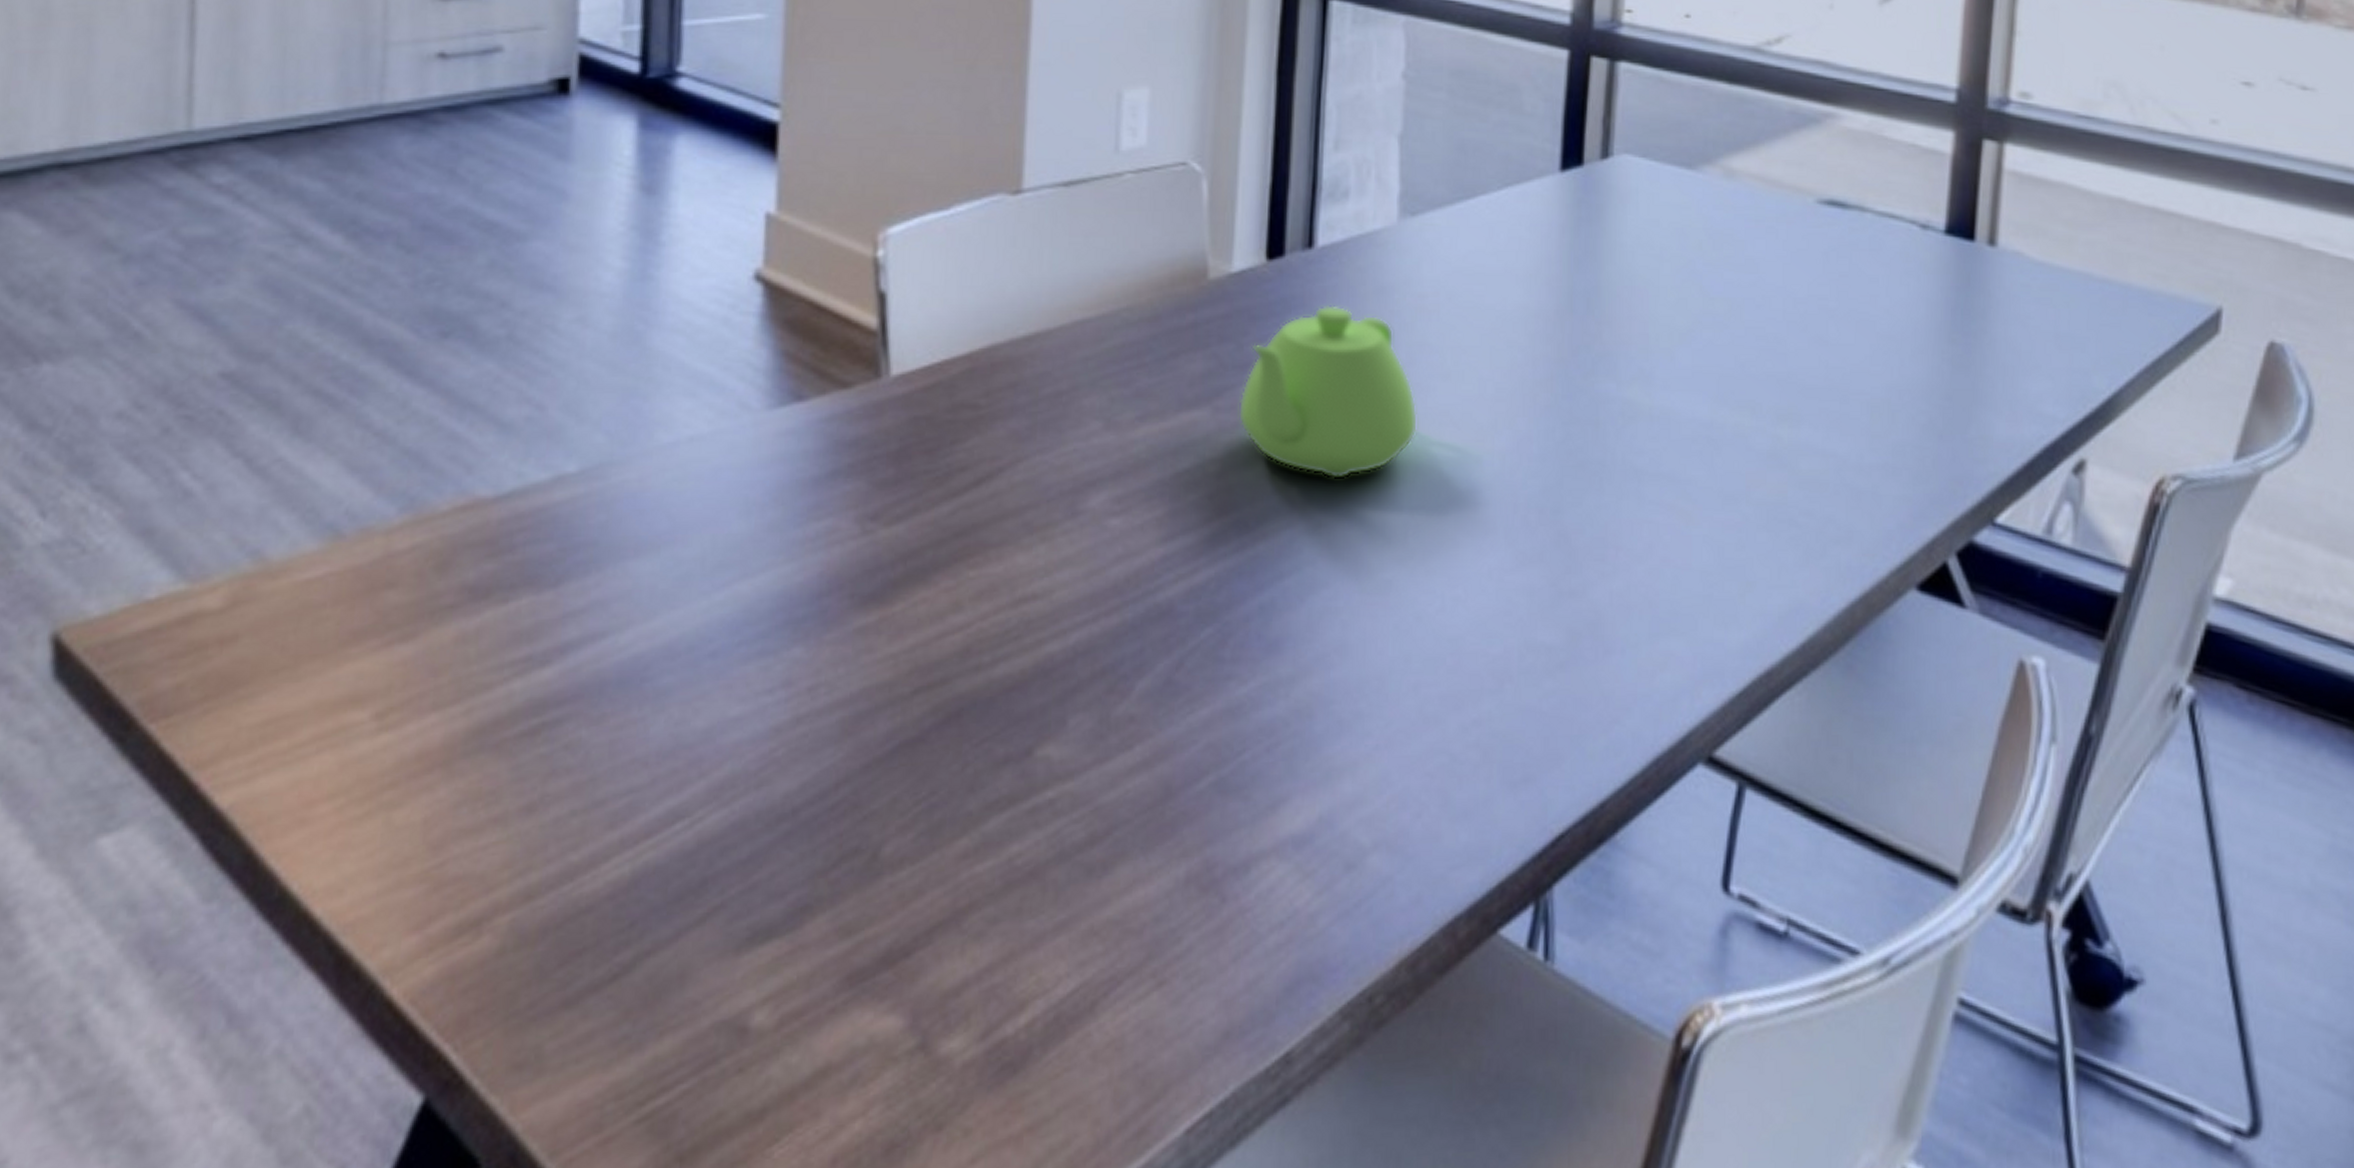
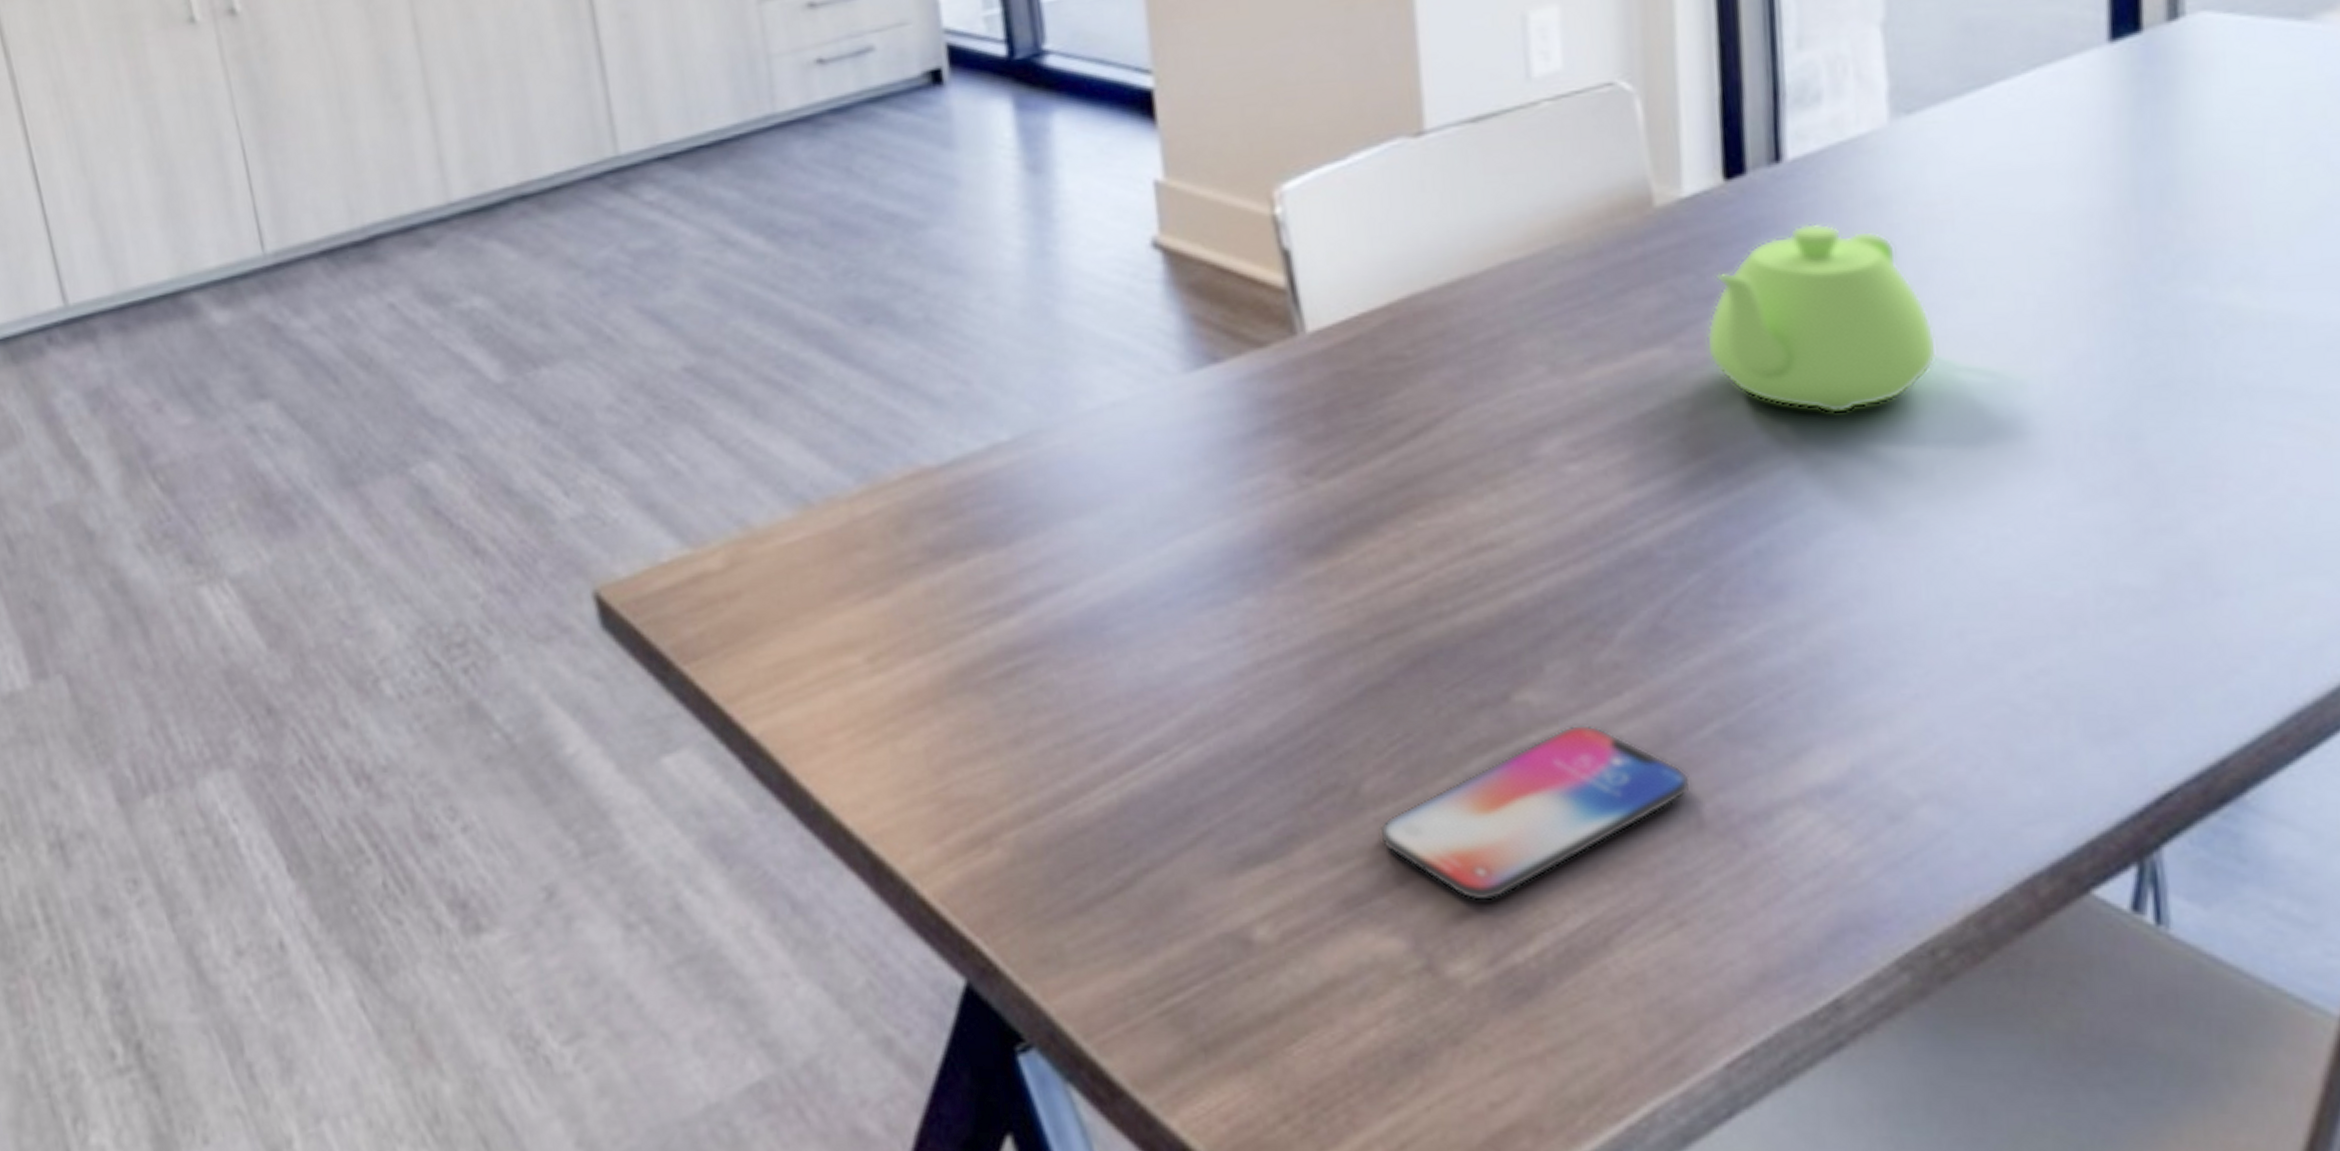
smartphone: none [892,778,1185,970] -> present [1378,724,1692,902]

